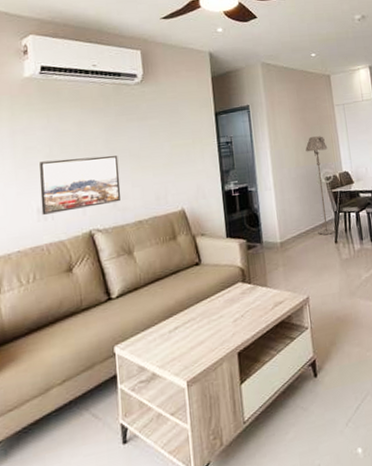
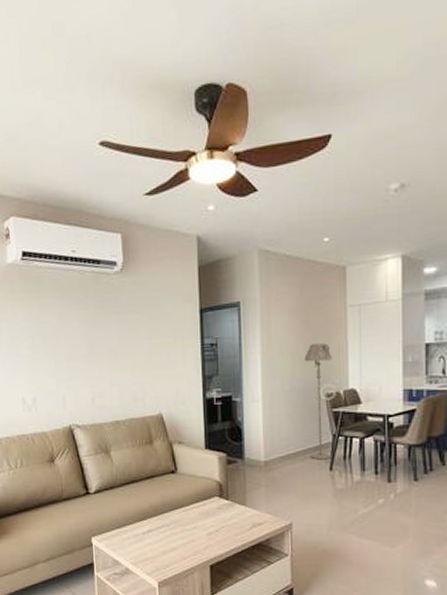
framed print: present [39,155,121,215] -> none [23,350,99,405]

